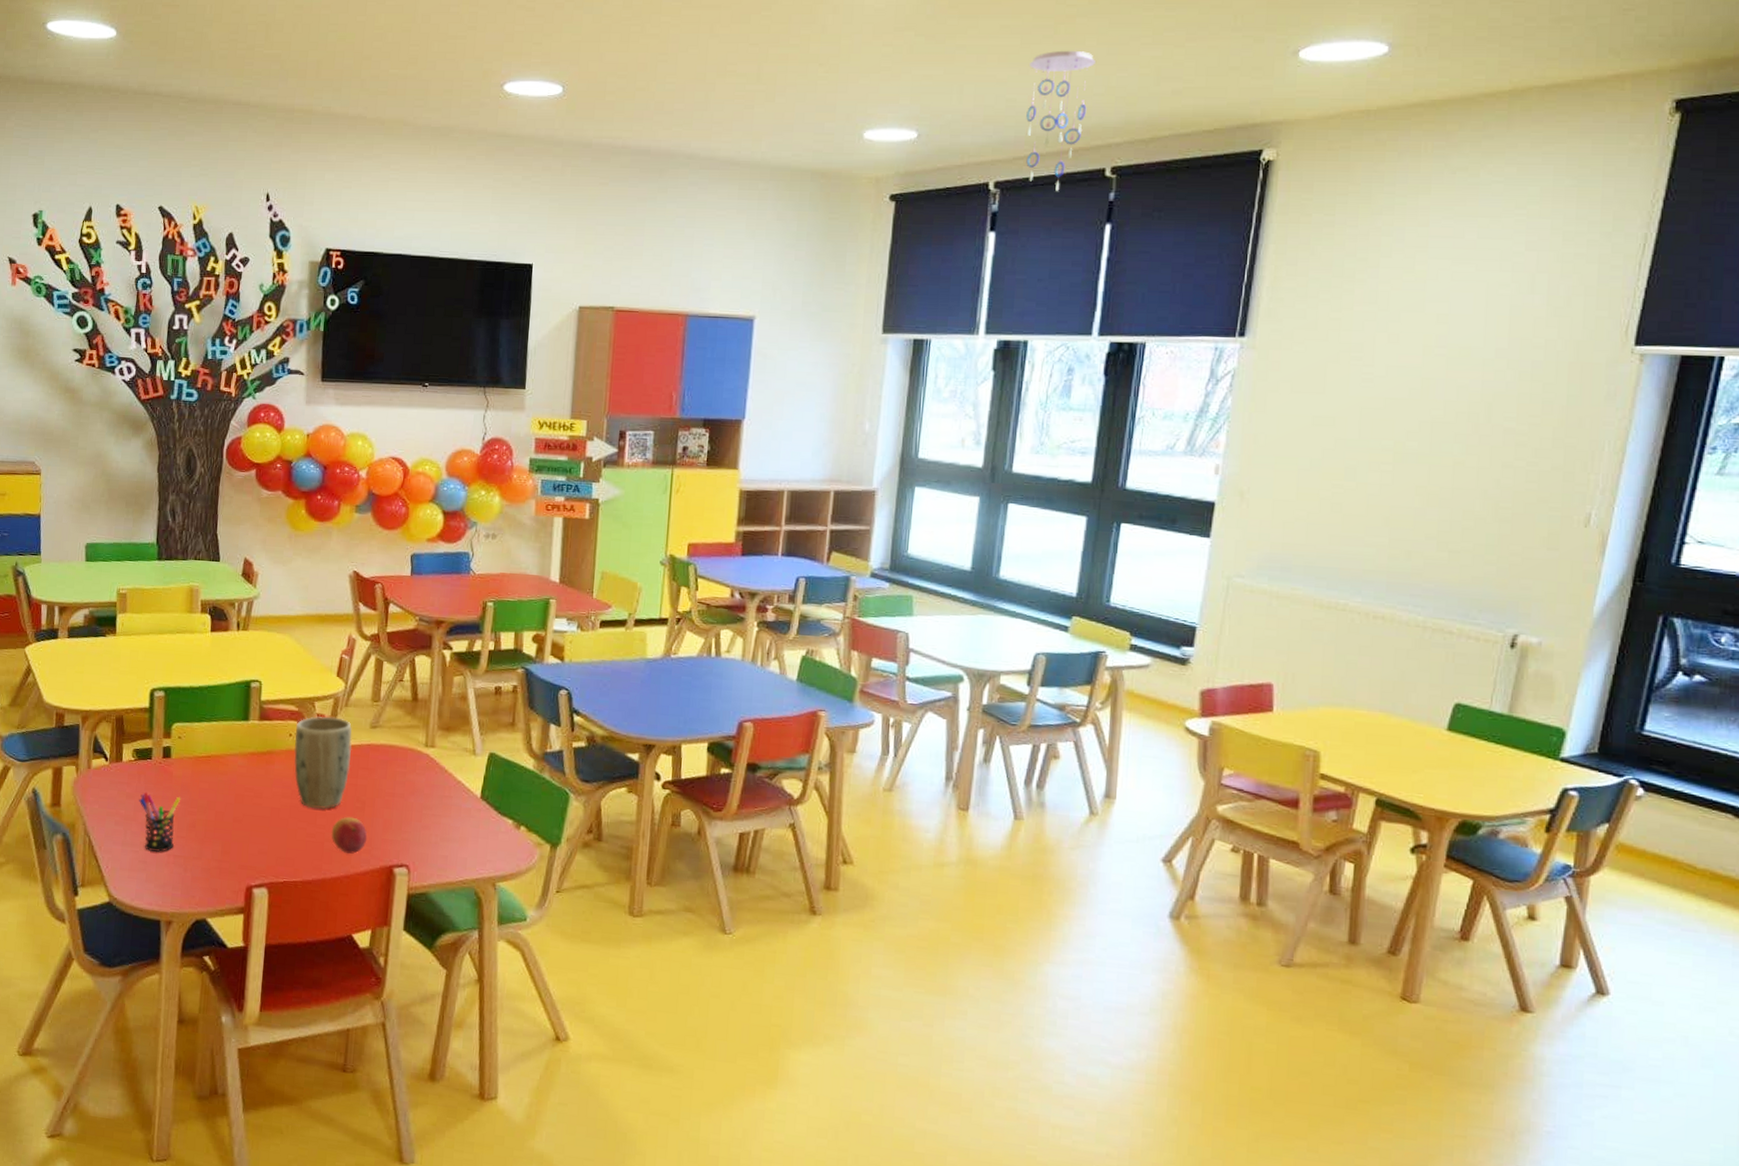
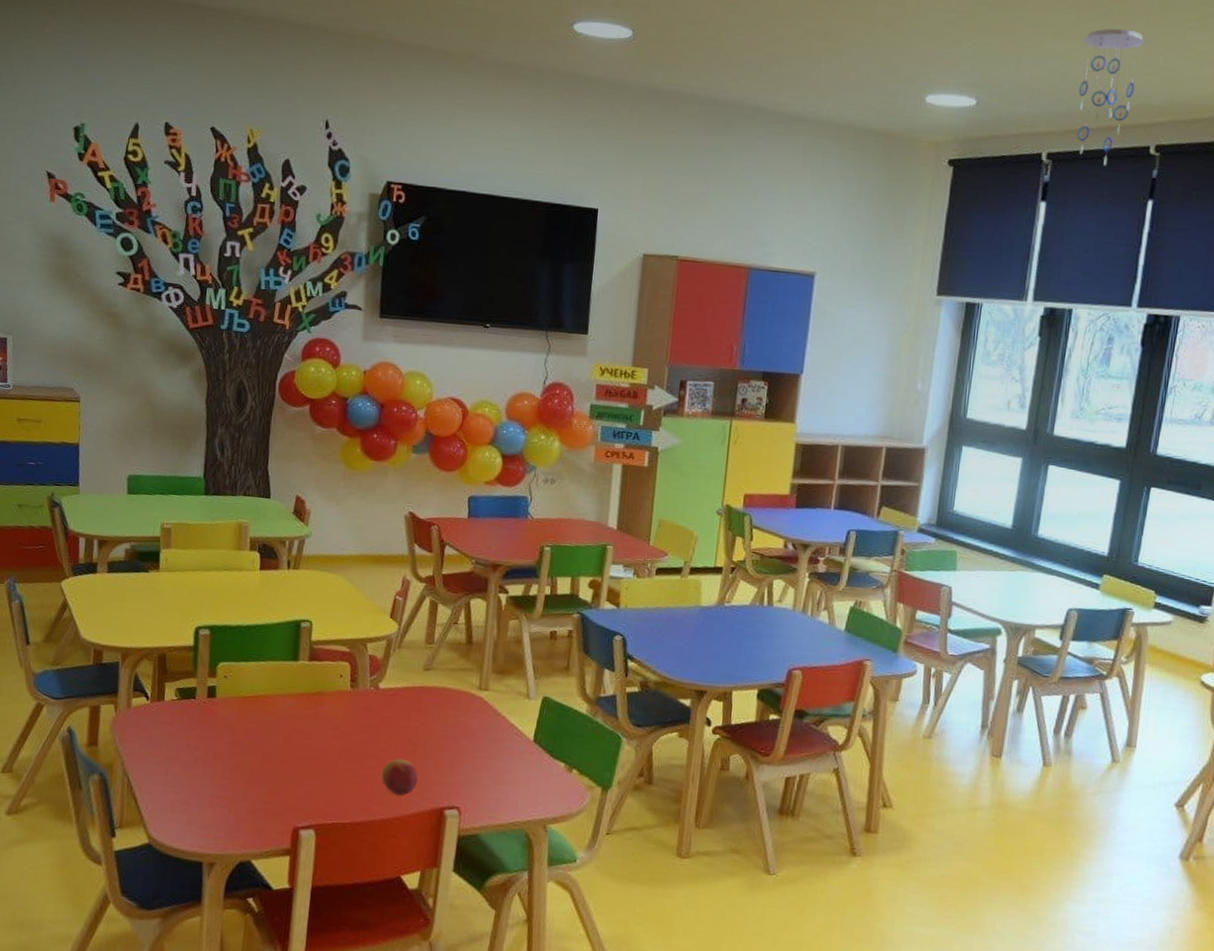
pen holder: present [139,791,181,853] -> none [181,731,226,794]
plant pot: present [293,716,352,810] -> none [344,657,405,752]

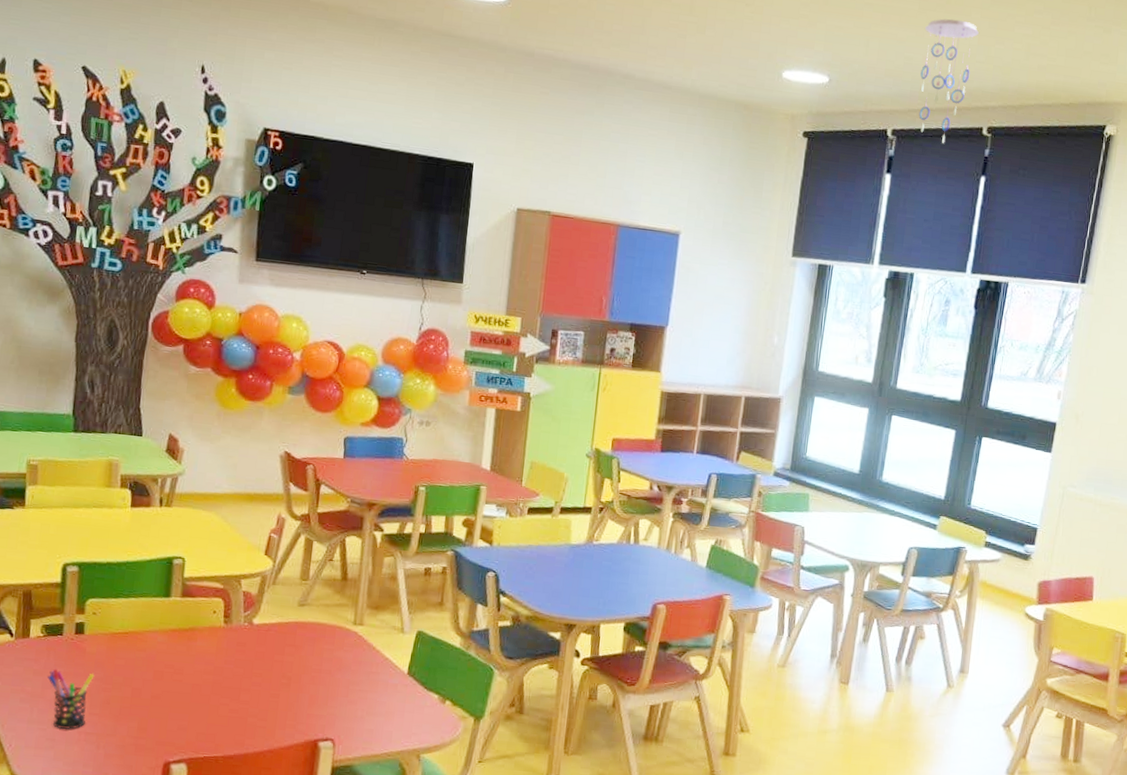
pen holder: none [181,731,226,794] -> present [47,668,95,730]
fruit: present [381,758,419,796] -> none [255,692,293,729]

